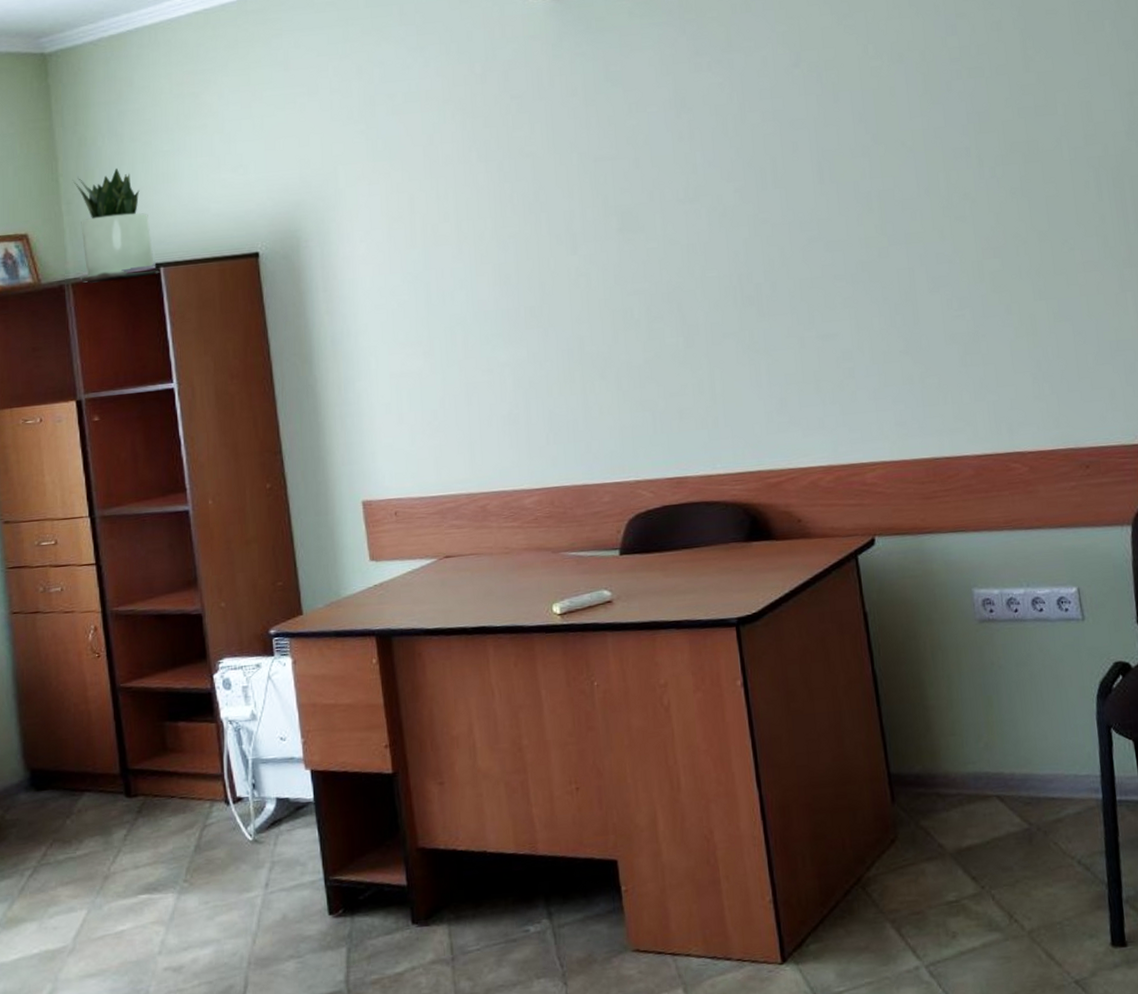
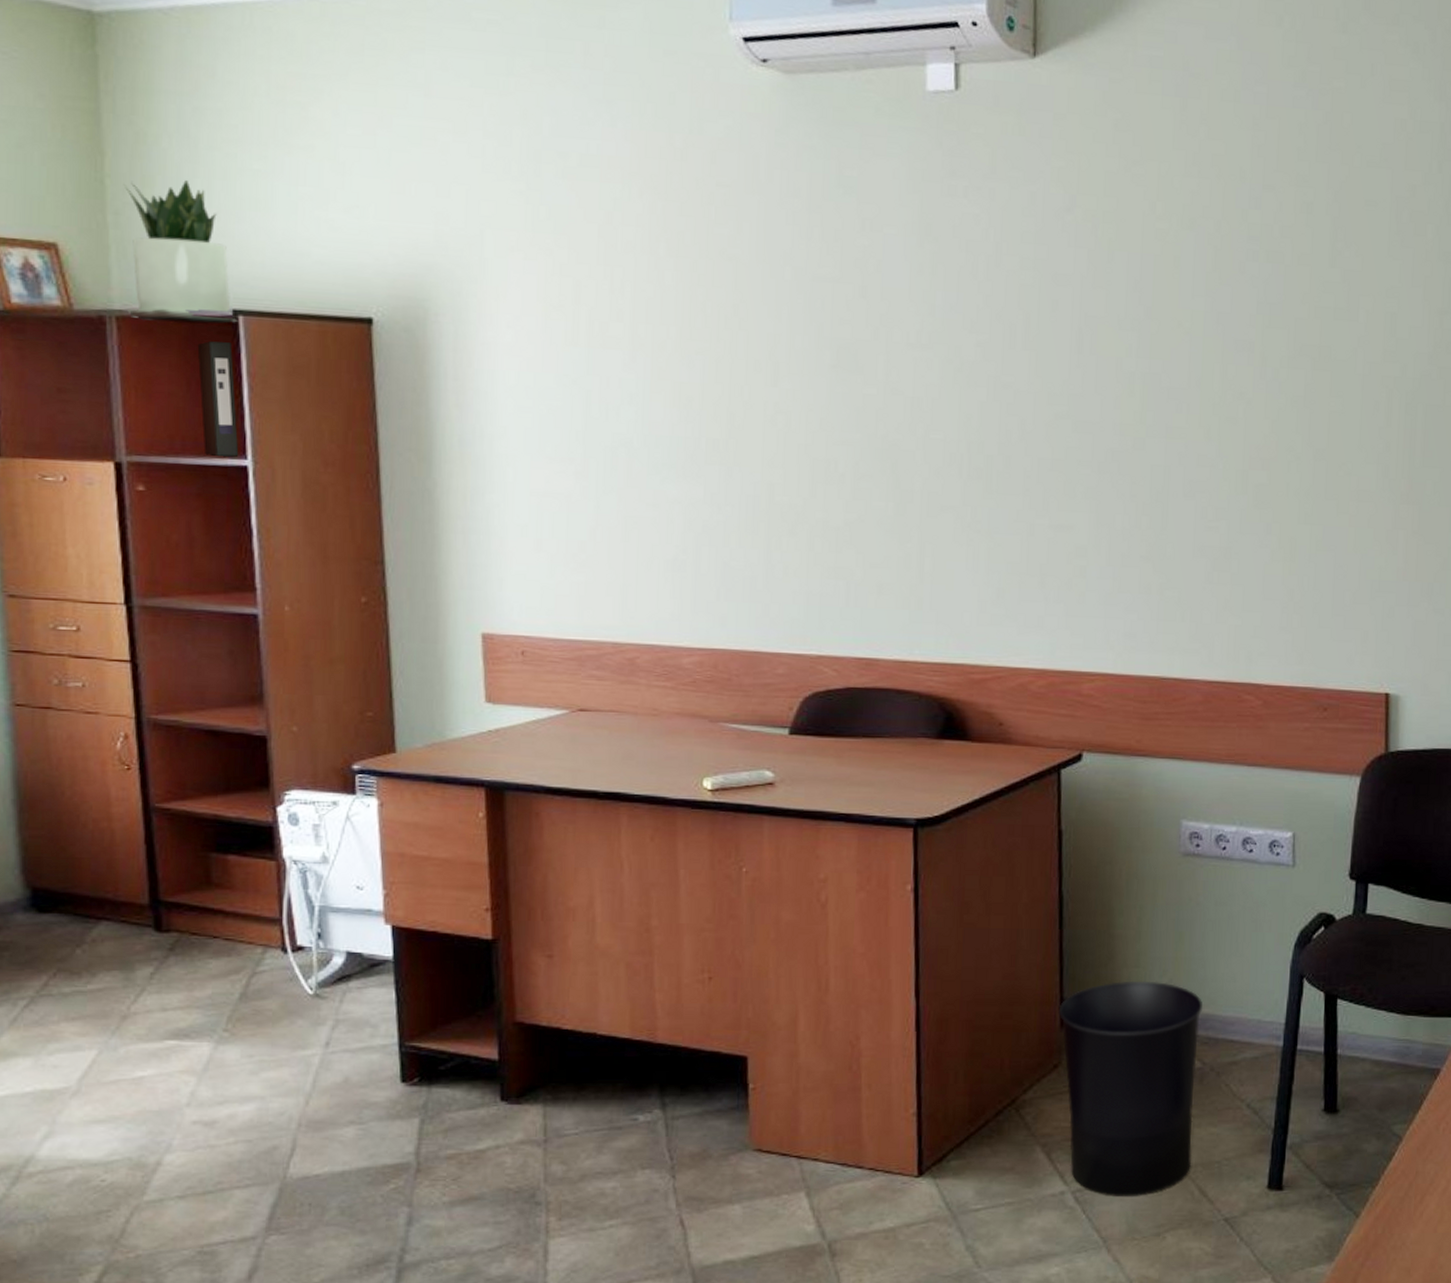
binder: none [131,289,167,385] -> present [197,341,239,457]
waste bin: none [887,746,1034,966] -> present [1058,981,1204,1195]

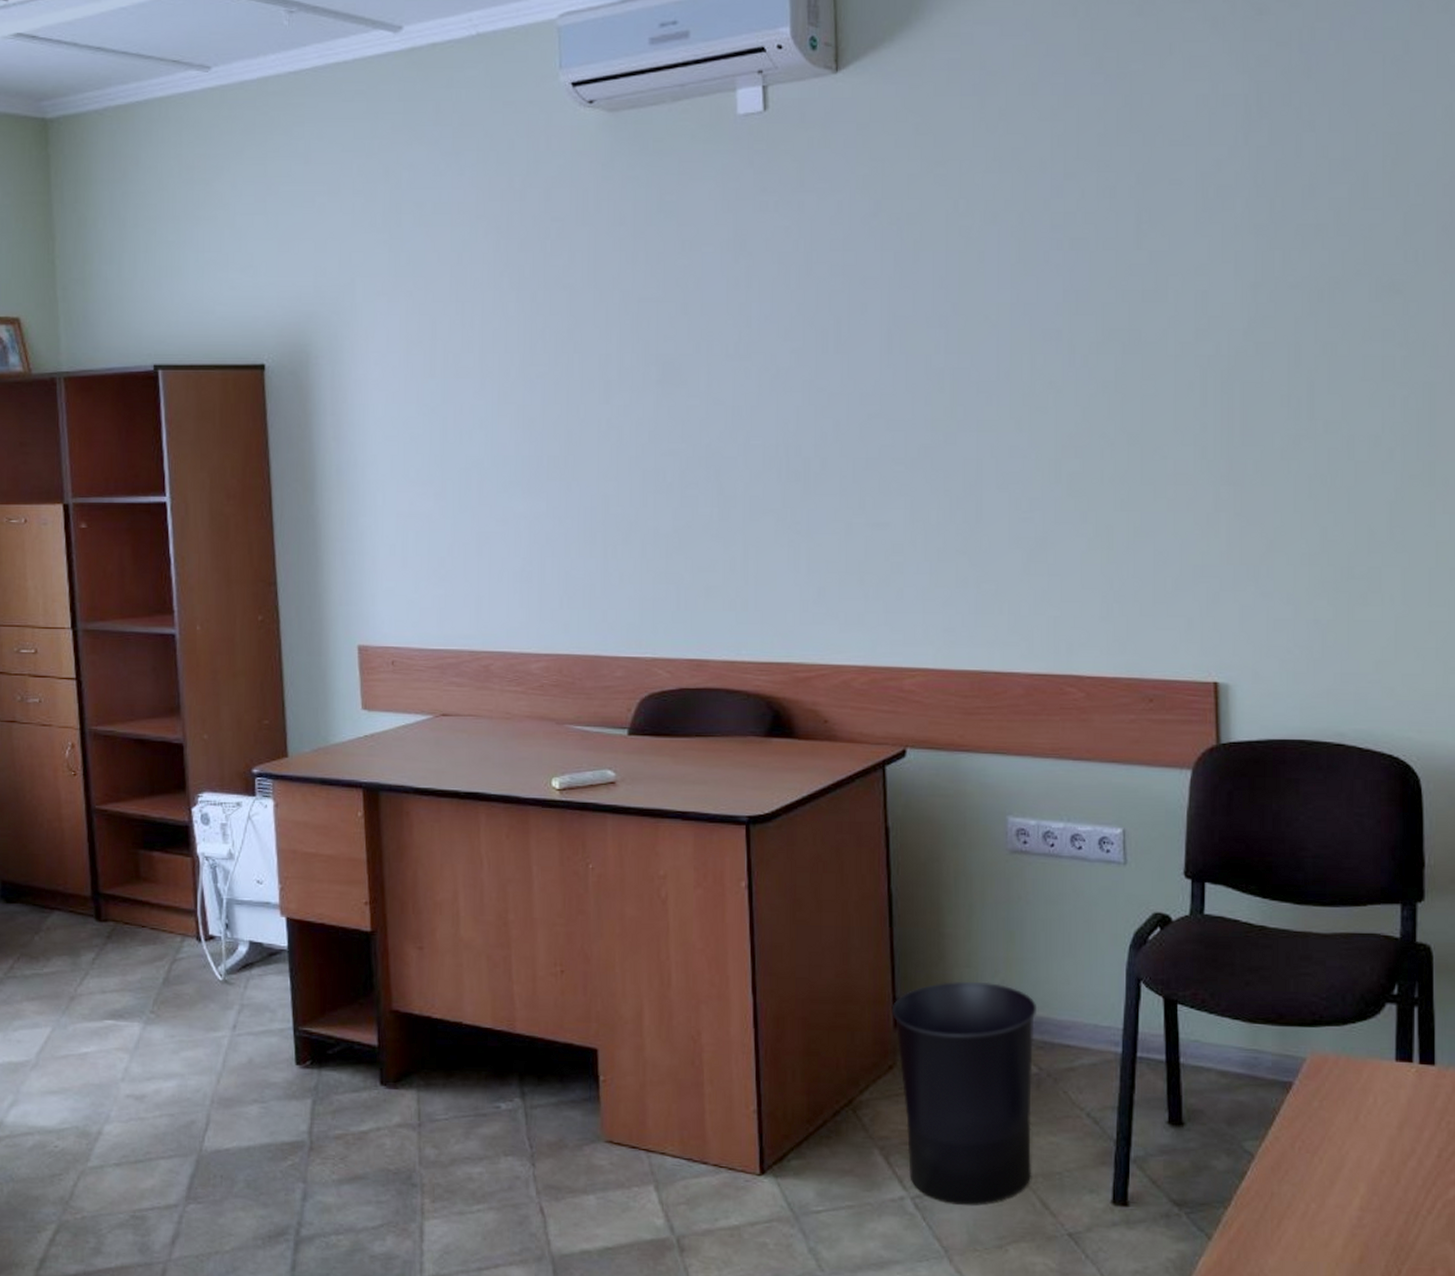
planter: present [123,180,239,324] -> none [69,256,158,379]
binder: present [197,341,239,457] -> none [126,393,160,496]

